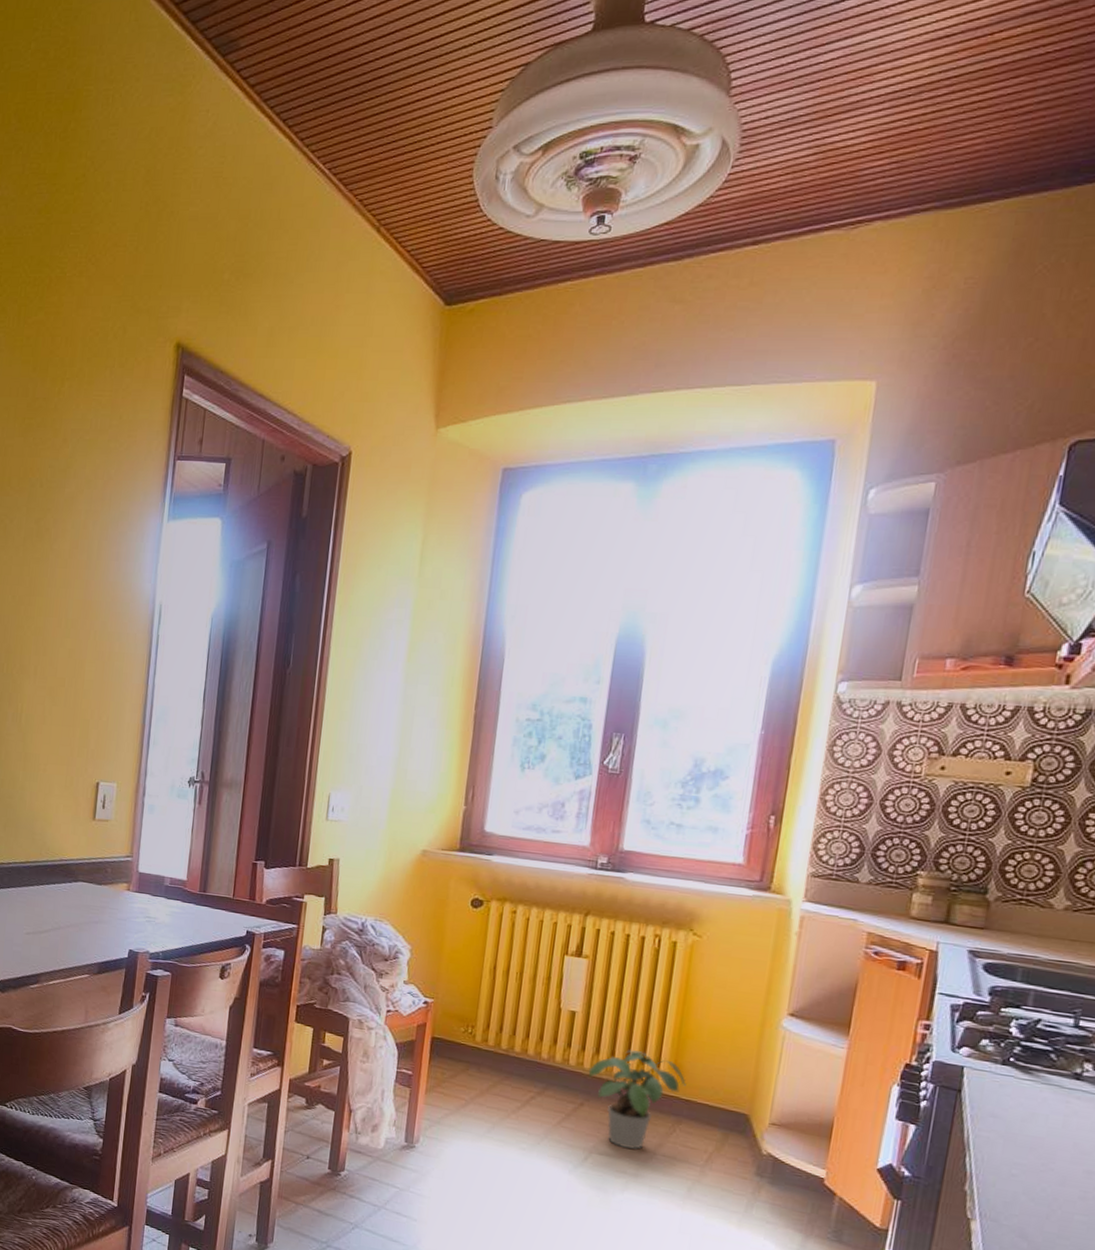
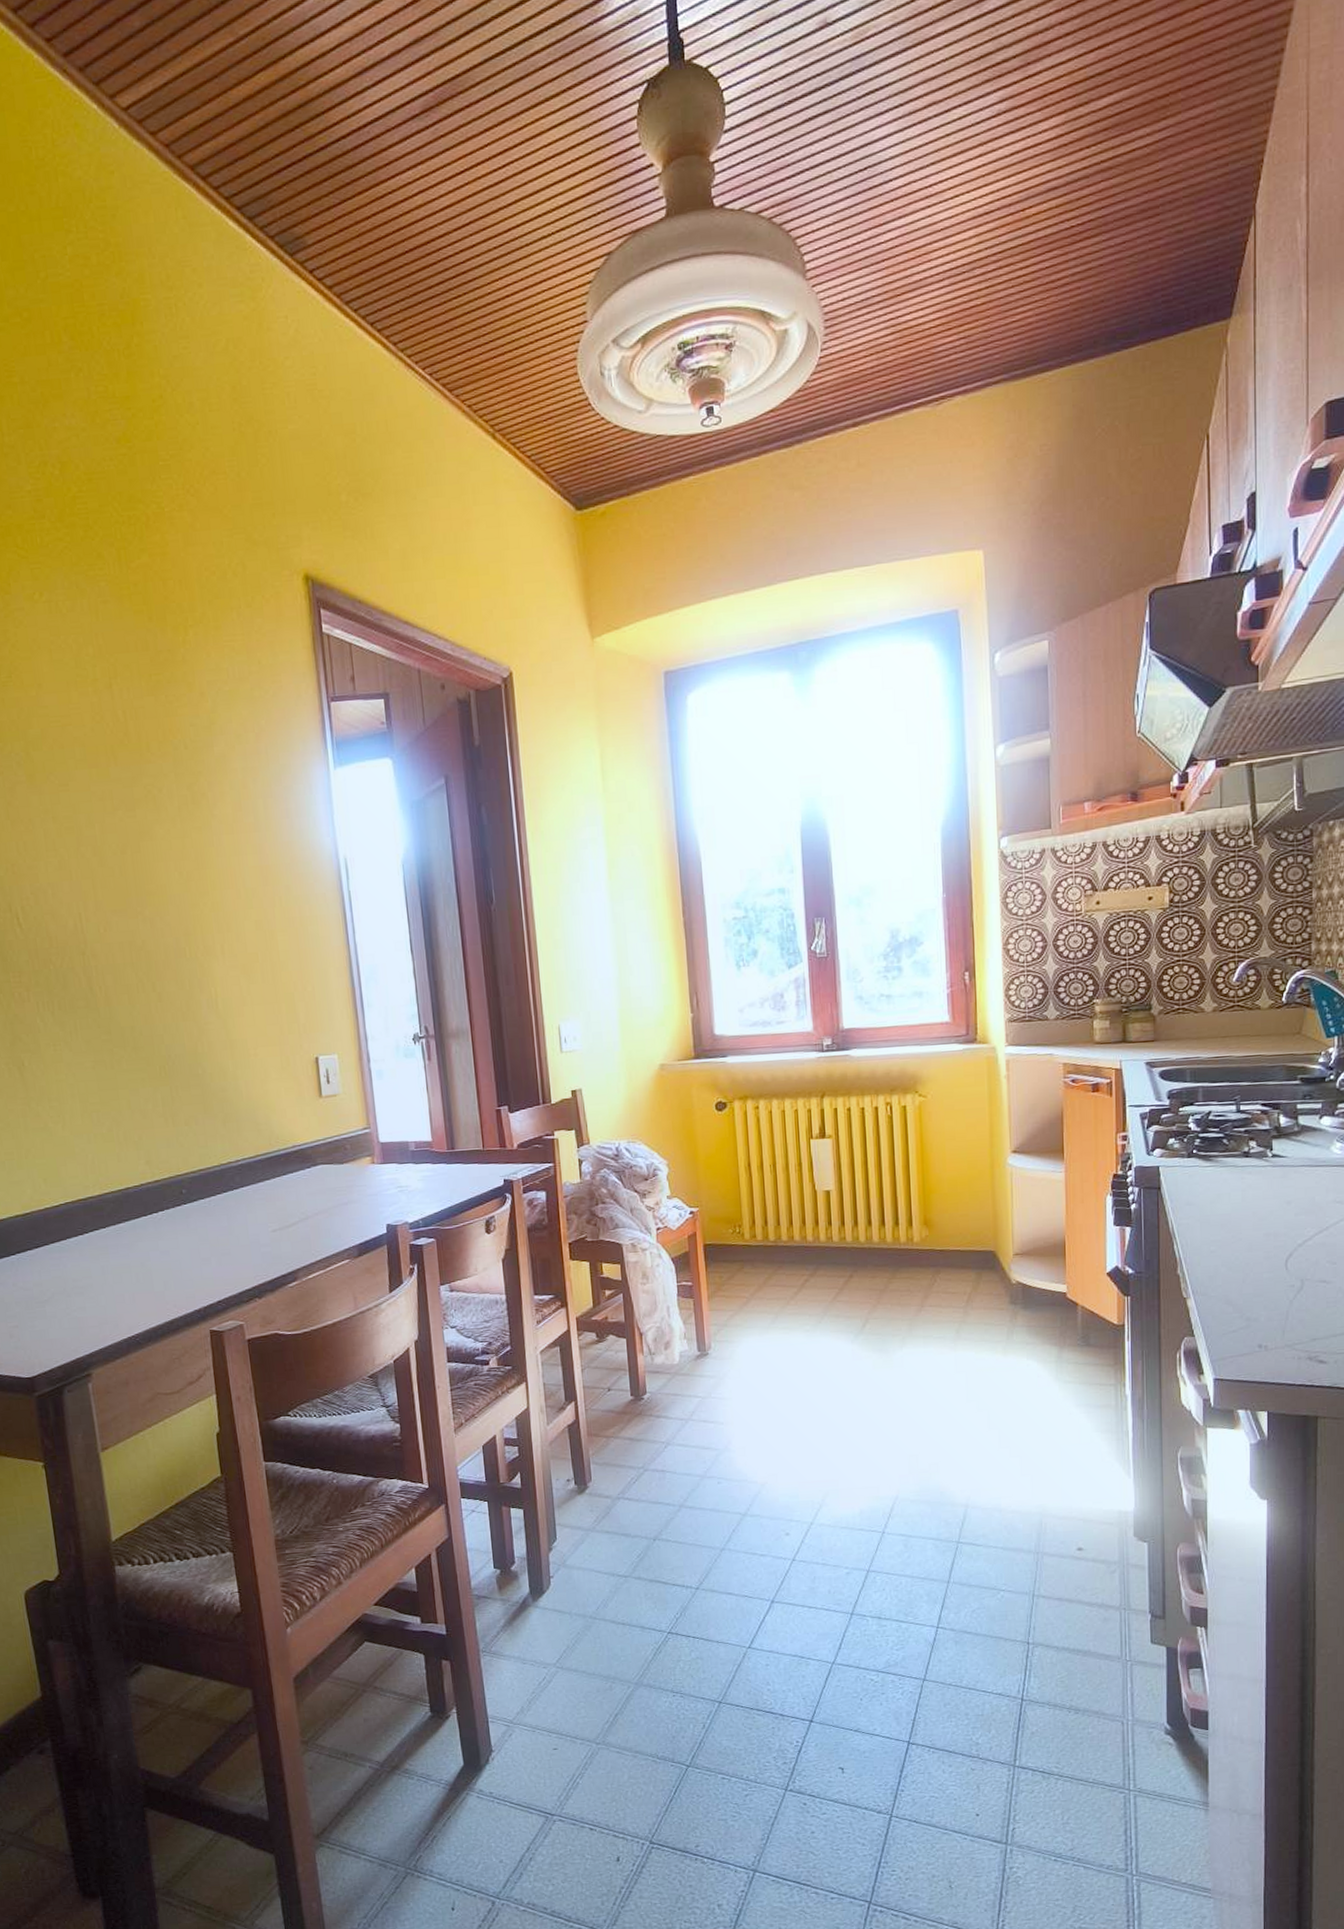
potted plant: present [588,1050,686,1149] -> none [851,1214,938,1307]

